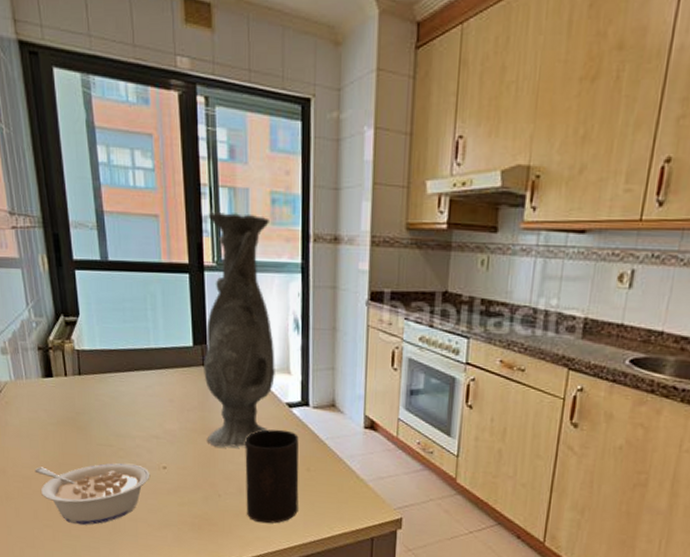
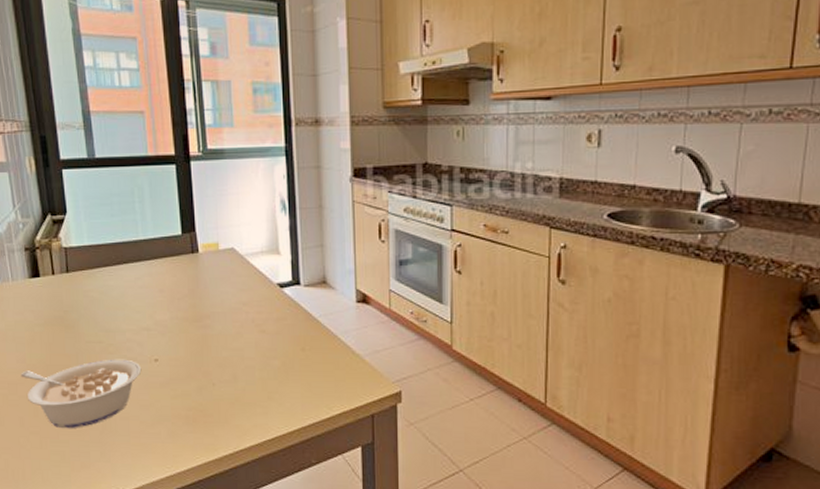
vase: present [204,212,275,447] -> none [192,104,265,333]
cup: present [245,429,299,524] -> none [238,310,295,410]

